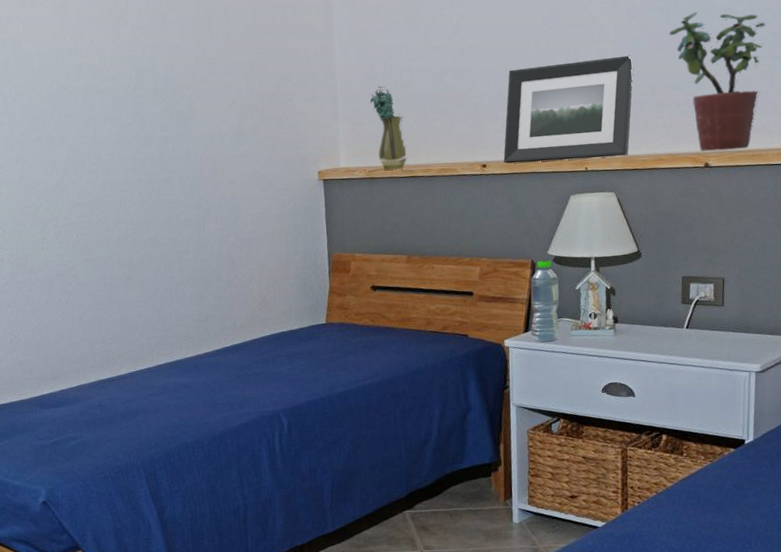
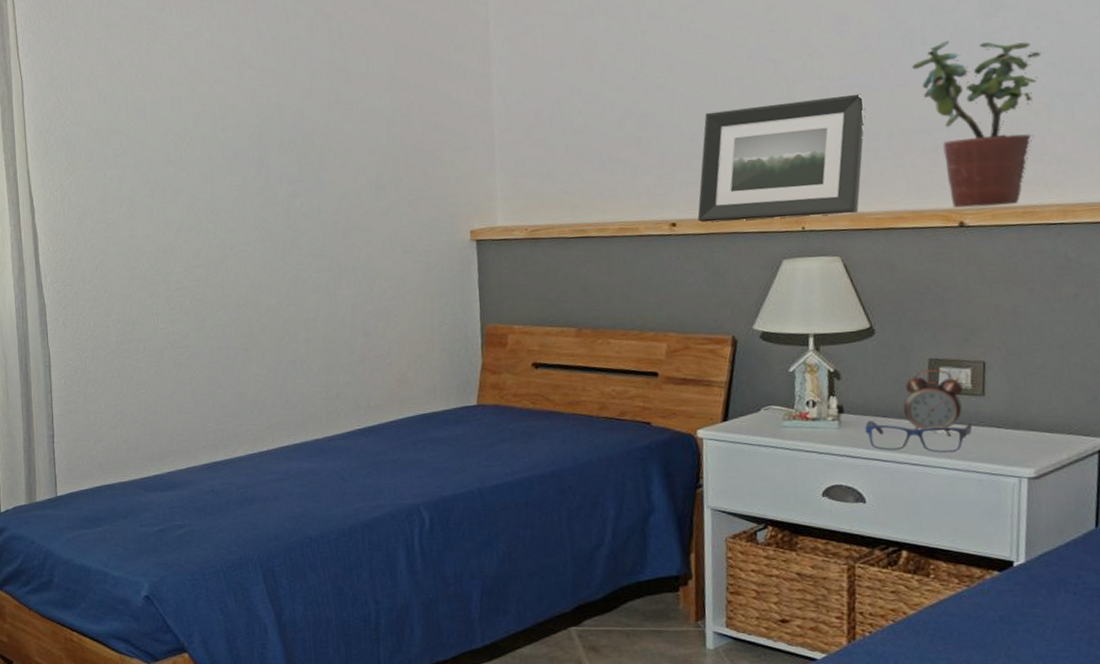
vase: present [369,86,408,171] -> none [533,133,579,230]
water bottle: present [530,260,560,343] -> none [730,336,769,435]
eyeglasses: none [634,328,715,354] -> present [864,420,972,453]
alarm clock: none [663,285,709,339] -> present [903,369,964,436]

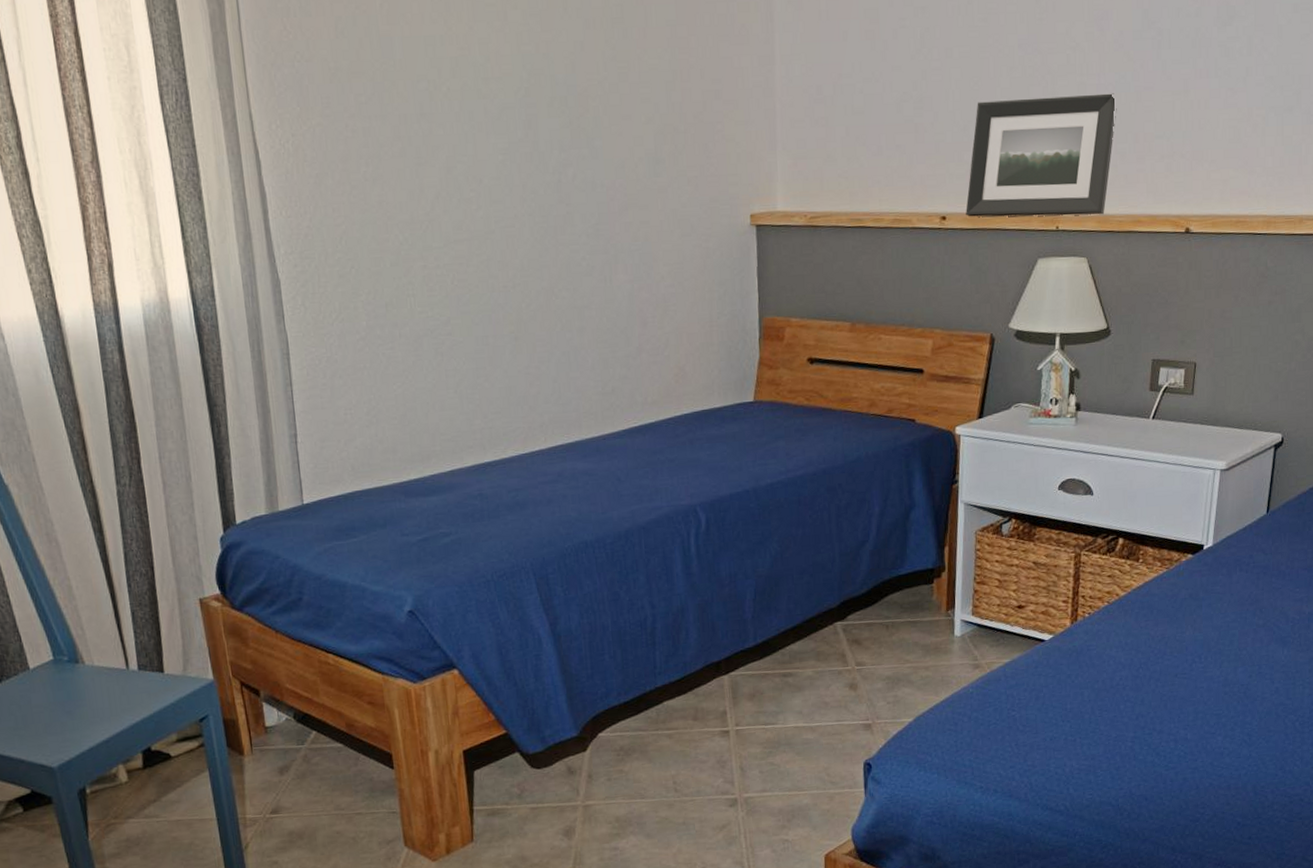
eyeglasses: present [864,420,972,453] -> none [1097,417,1181,448]
alarm clock: present [903,369,964,436] -> none [1129,369,1178,432]
potted plant: present [912,41,1042,208] -> none [1158,46,1263,215]

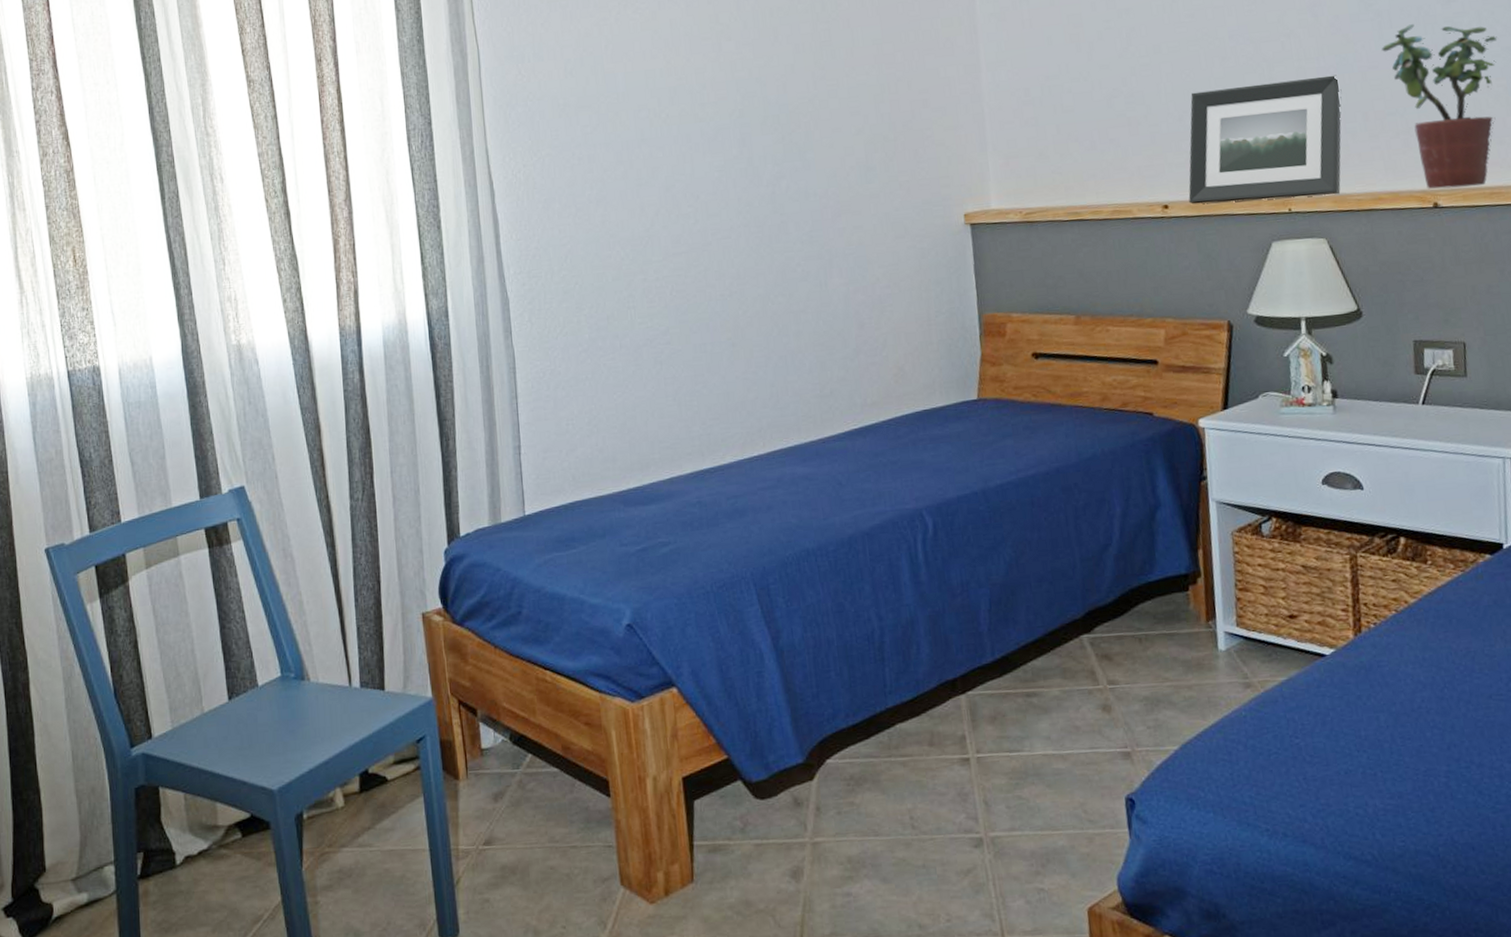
potted plant: none [1158,46,1263,215] -> present [1381,24,1498,189]

